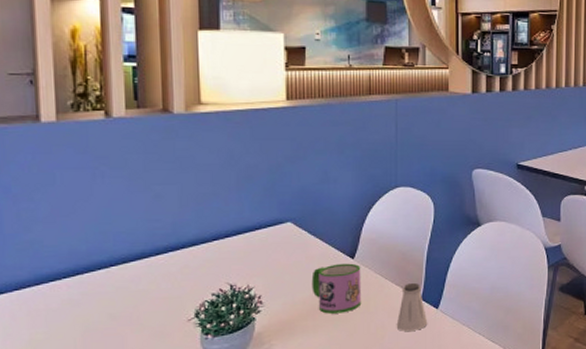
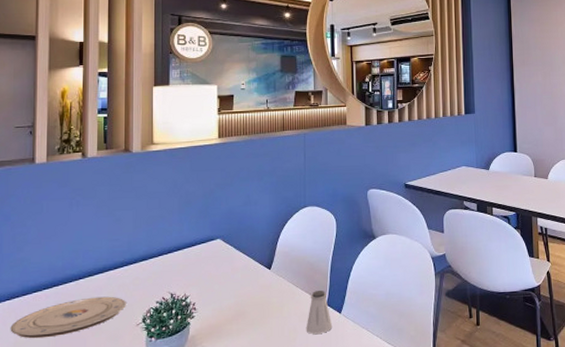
plate: none [22,287,173,336] -> present [10,296,126,339]
mug: present [311,263,362,314] -> none [236,273,277,319]

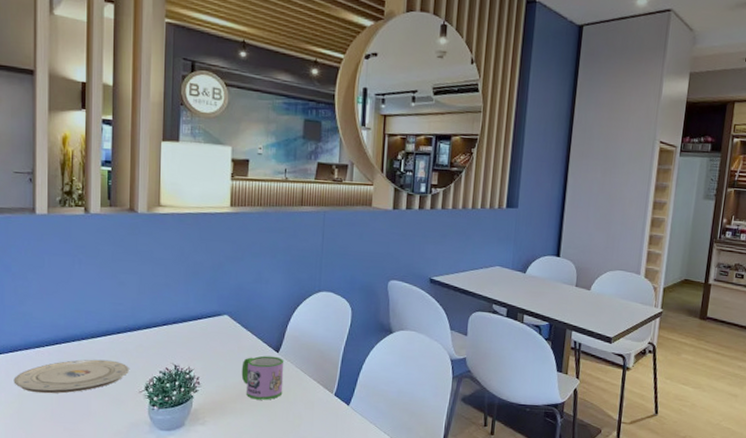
mug: none [236,273,277,319] -> present [241,355,284,400]
saltshaker: present [306,291,333,334] -> none [311,380,340,423]

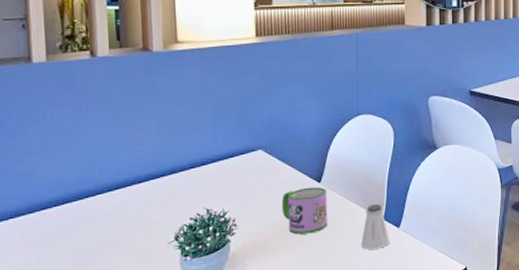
plate: present [13,359,129,394] -> none [16,213,155,260]
saltshaker: none [311,380,340,423] -> present [361,204,390,250]

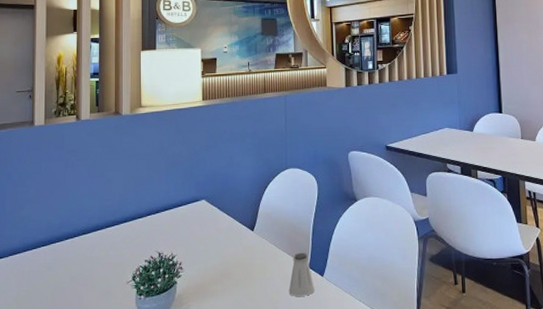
mug: present [281,187,328,235] -> none [220,235,260,279]

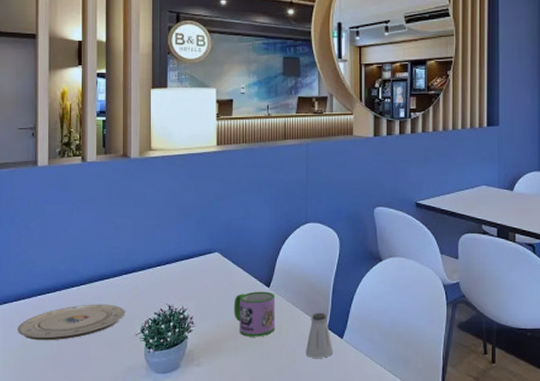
plate: none [12,254,117,293] -> present [17,304,125,341]
mug: none [220,235,260,279] -> present [234,291,276,337]

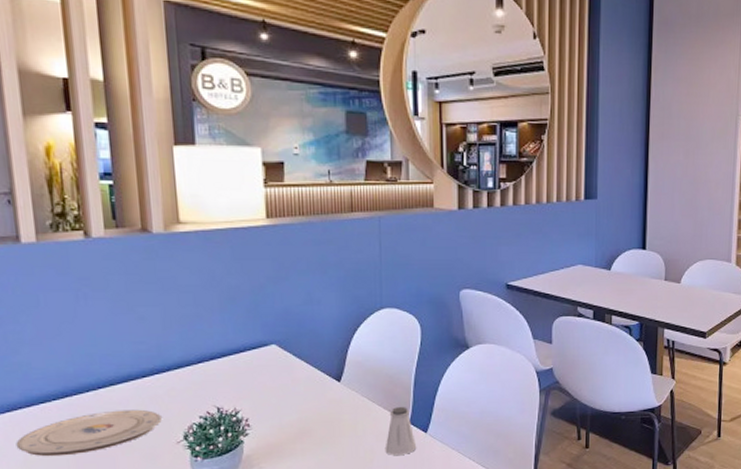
mug: present [234,291,276,337] -> none [298,386,349,437]

